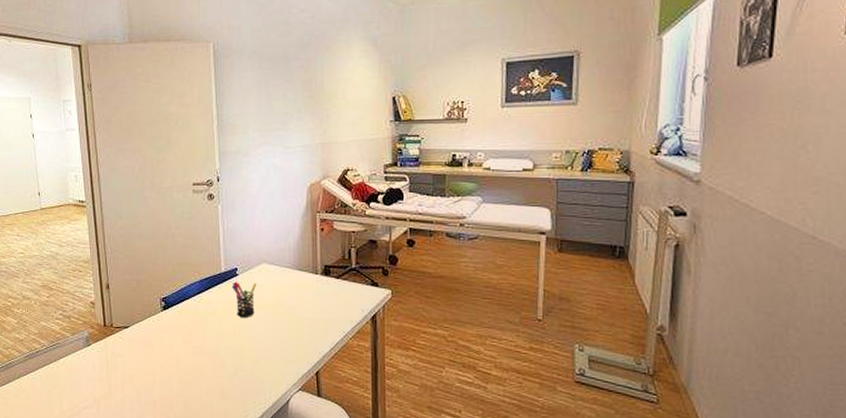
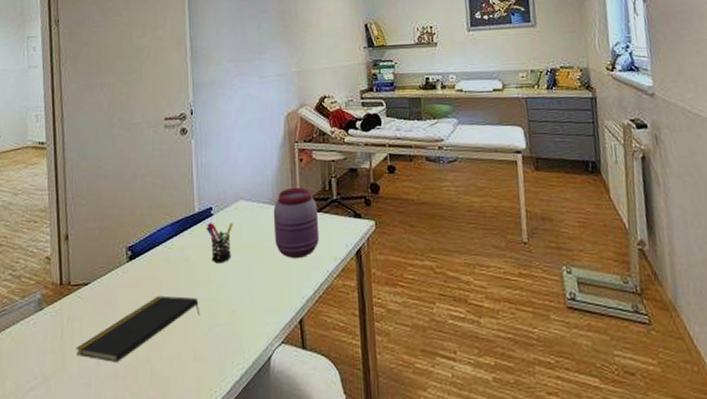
notepad: none [119,341,227,393] -> present [75,295,201,362]
jar: none [294,254,338,318] -> present [273,187,320,258]

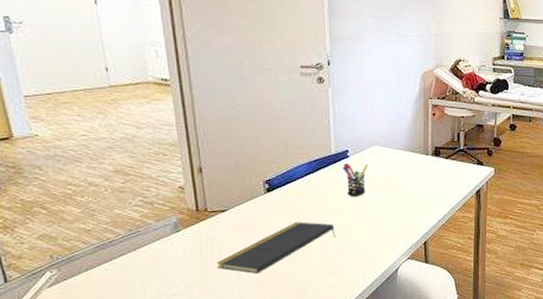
jar: present [273,187,320,258] -> none [405,137,446,195]

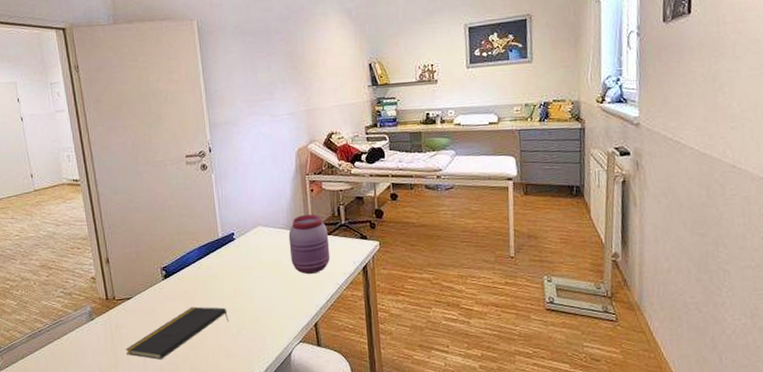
pen holder: present [342,162,369,197] -> none [229,245,254,280]
jar: none [405,137,446,195] -> present [288,214,331,274]

